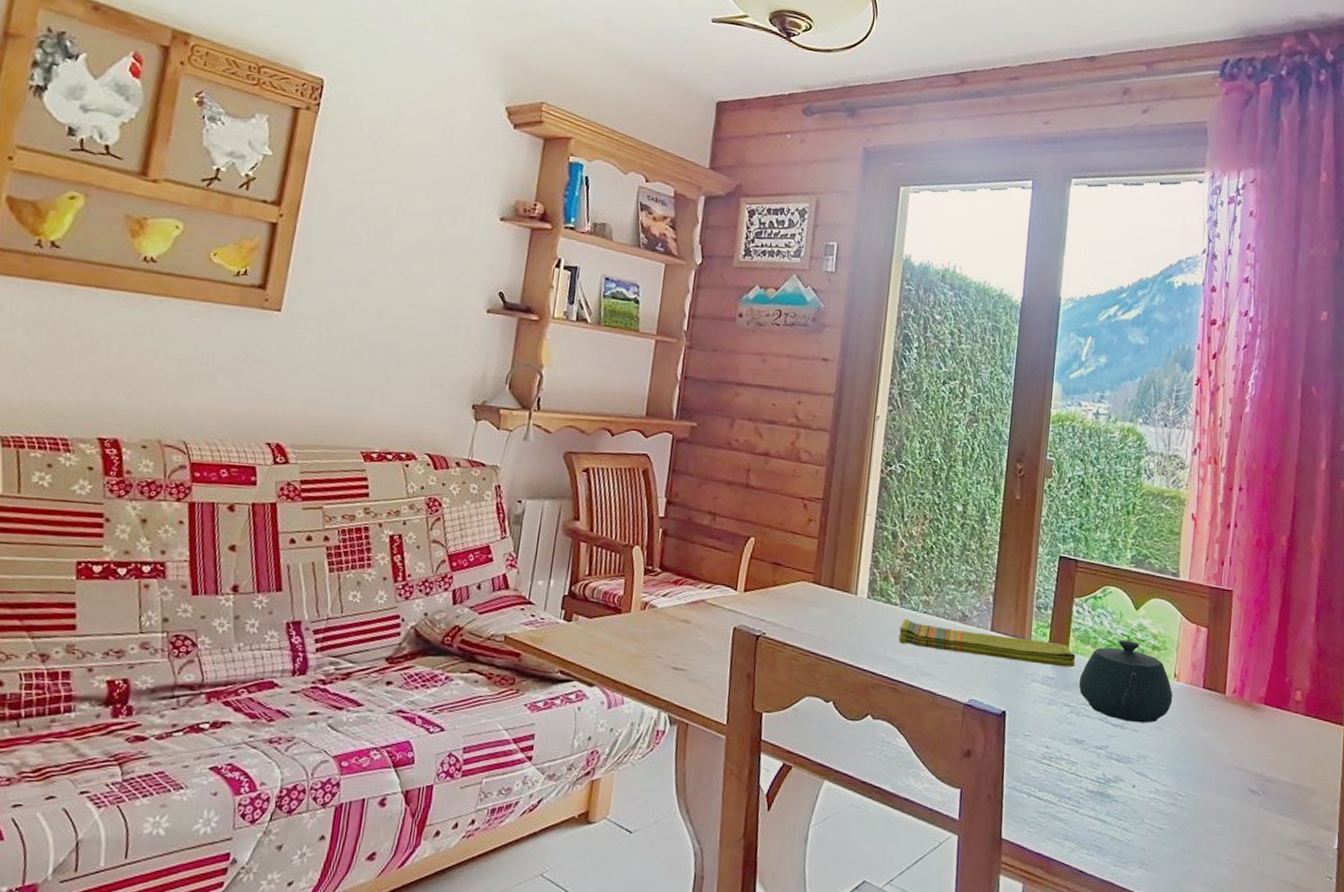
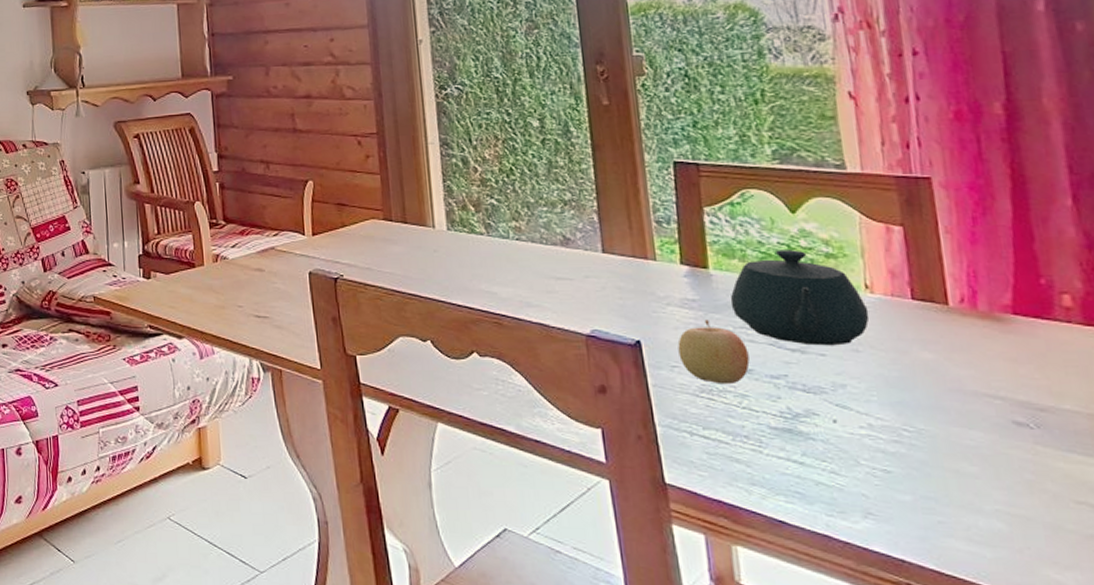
dish towel: present [898,618,1076,668] -> none [491,248,721,287]
fruit: none [1032,695,1084,753] -> present [678,319,750,385]

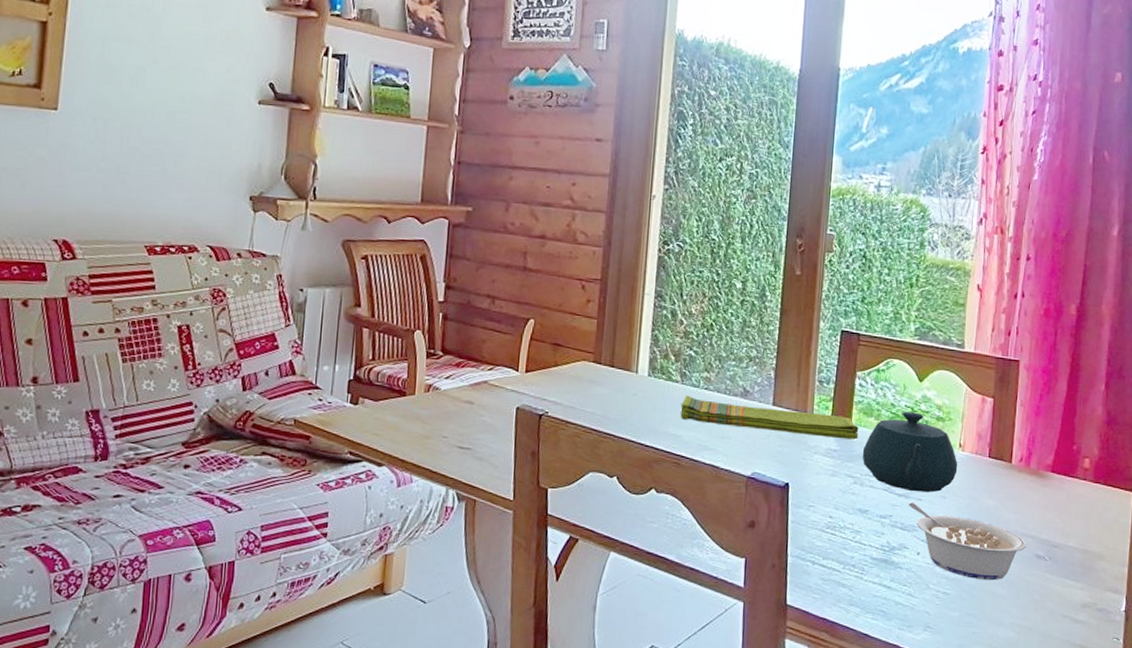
dish towel: none [491,248,721,287] -> present [680,395,859,440]
fruit: present [678,319,750,385] -> none [816,467,868,522]
legume: none [807,358,995,455] -> present [908,502,1026,581]

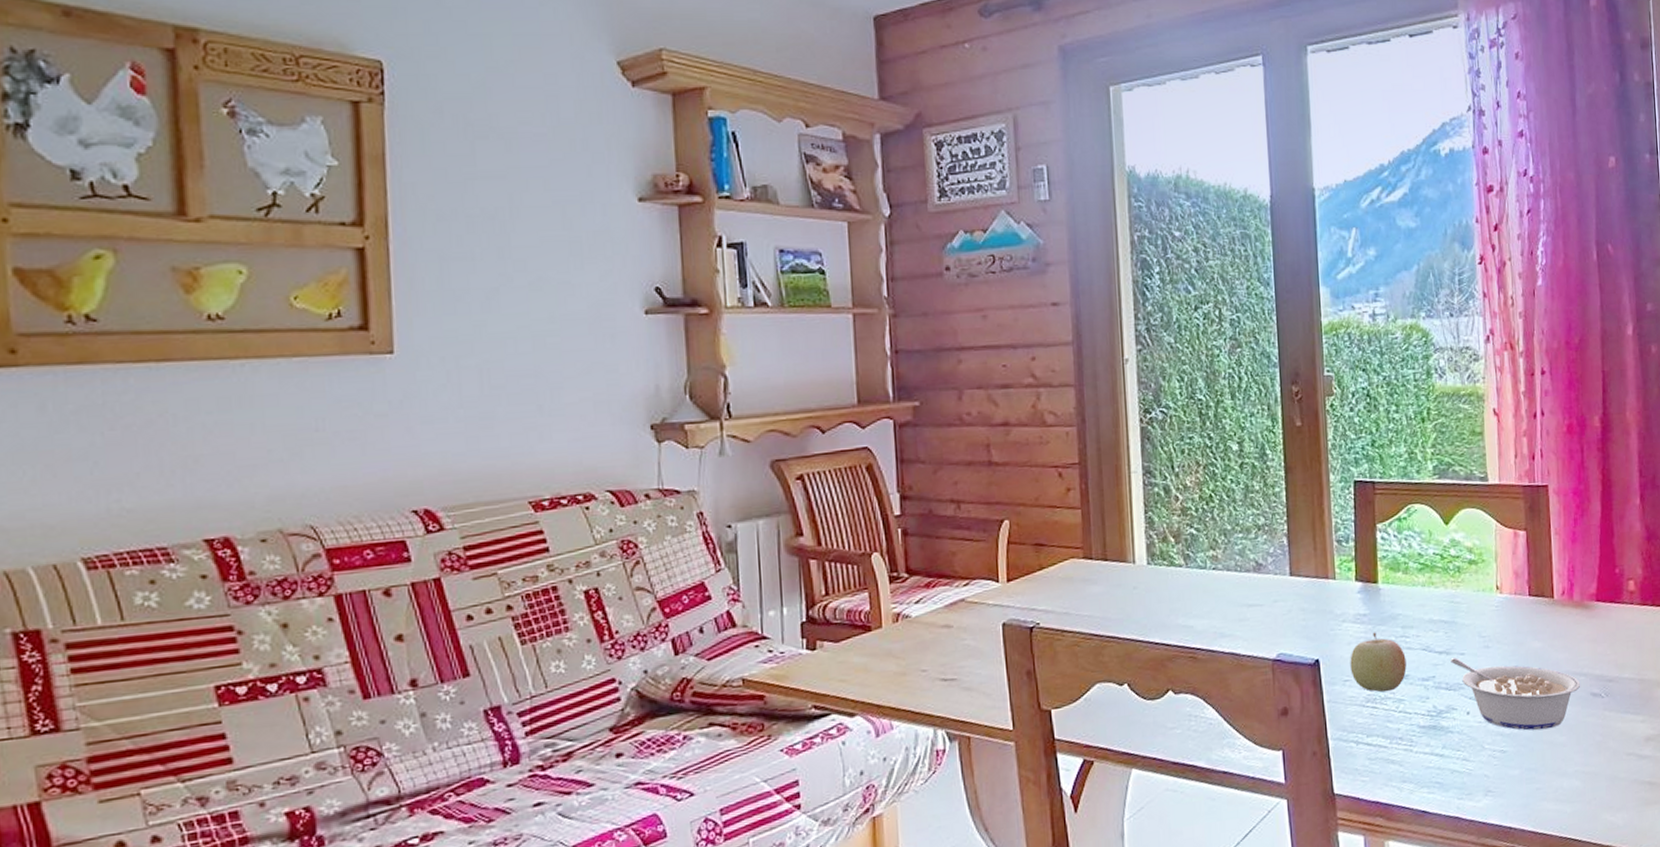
dish towel: present [680,395,859,440] -> none [1188,575,1388,608]
fruit: none [816,467,868,522] -> present [1350,632,1407,693]
teapot: present [862,411,958,493] -> none [1394,559,1498,647]

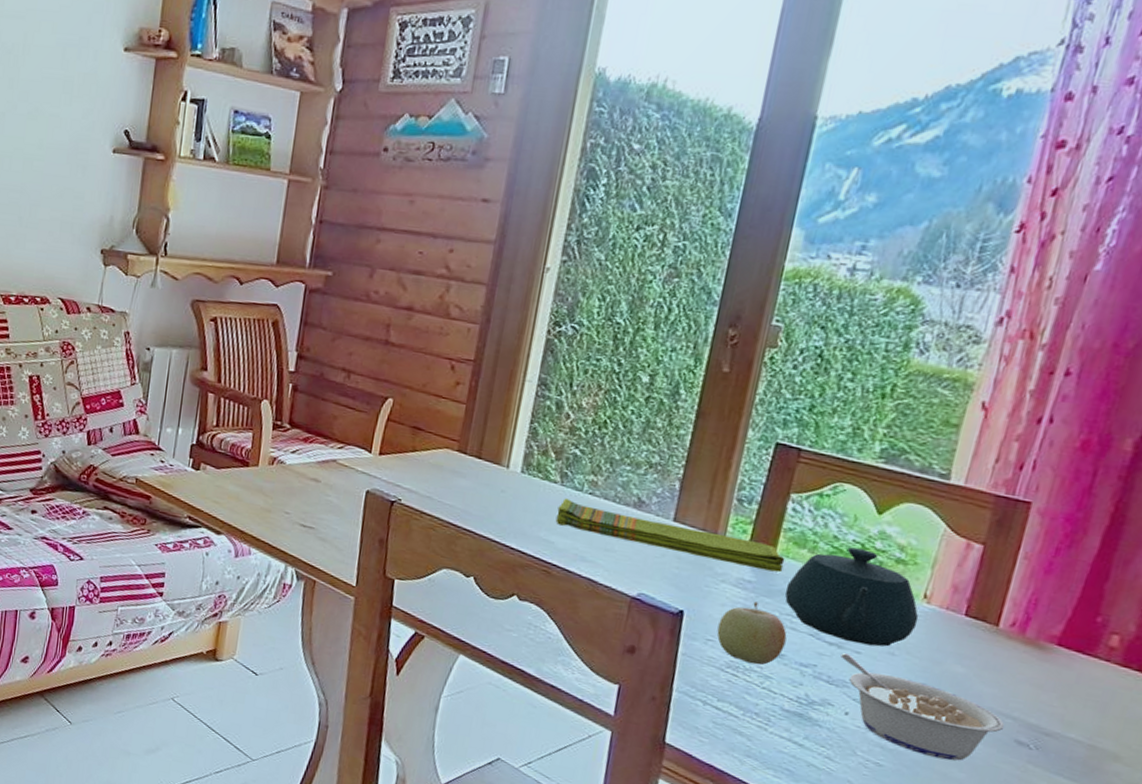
dish towel: none [1188,575,1388,608] -> present [555,498,785,573]
teapot: none [1394,559,1498,647] -> present [784,547,919,647]

